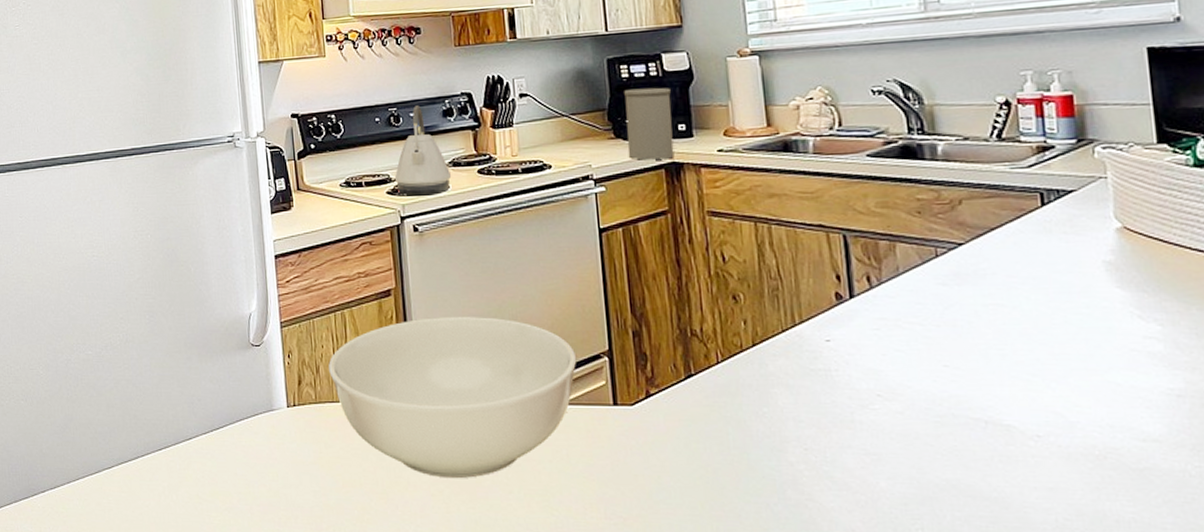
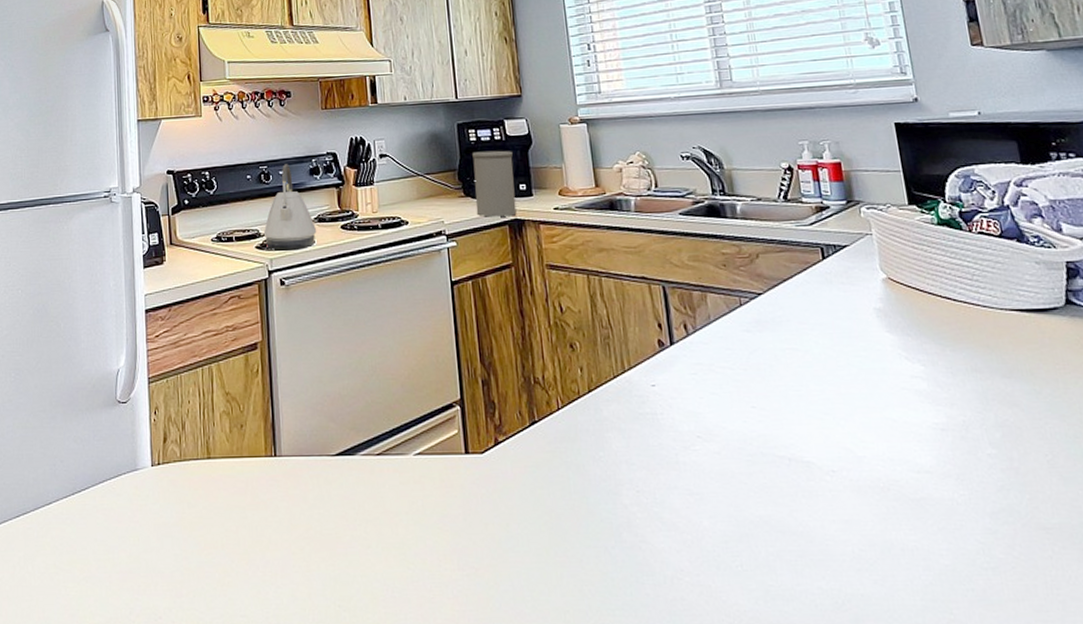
bowl: present [328,316,577,479] -> none [194,368,432,535]

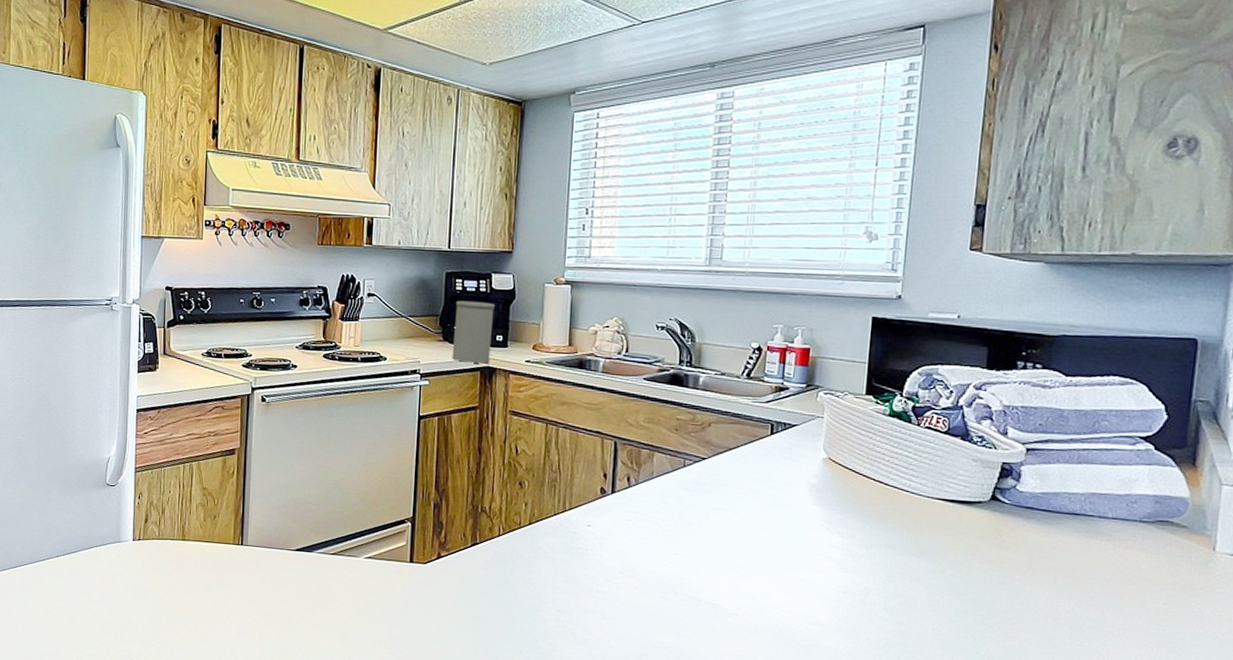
kettle: present [263,164,317,252] -> none [250,292,301,373]

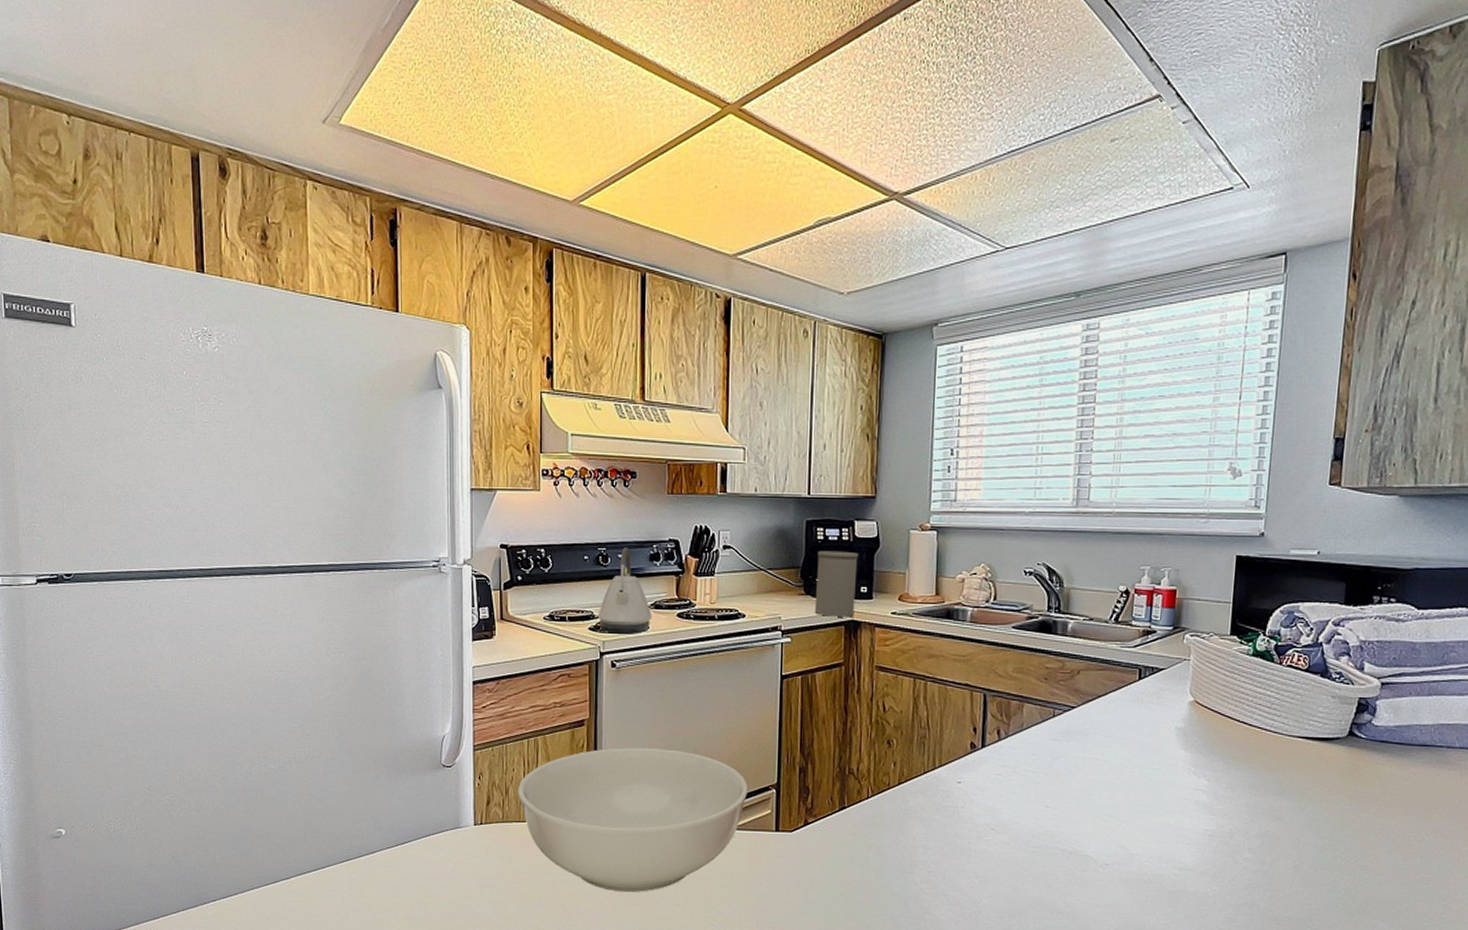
bowl: none [173,476,385,612] -> present [518,747,749,893]
kettle: none [250,292,301,373] -> present [597,547,653,636]

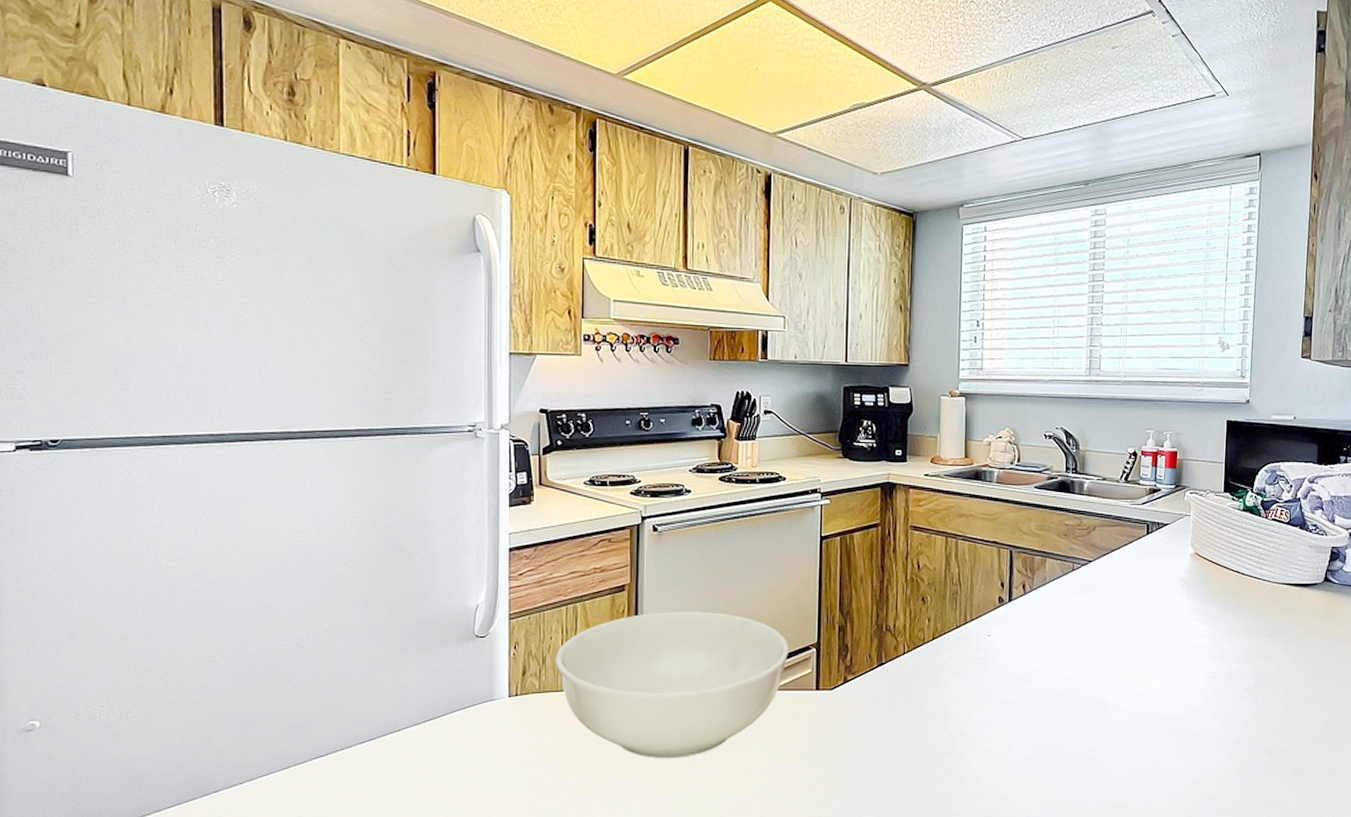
kettle: present [597,547,653,636] -> none [639,412,695,499]
canister: present [814,550,858,617] -> none [852,415,893,479]

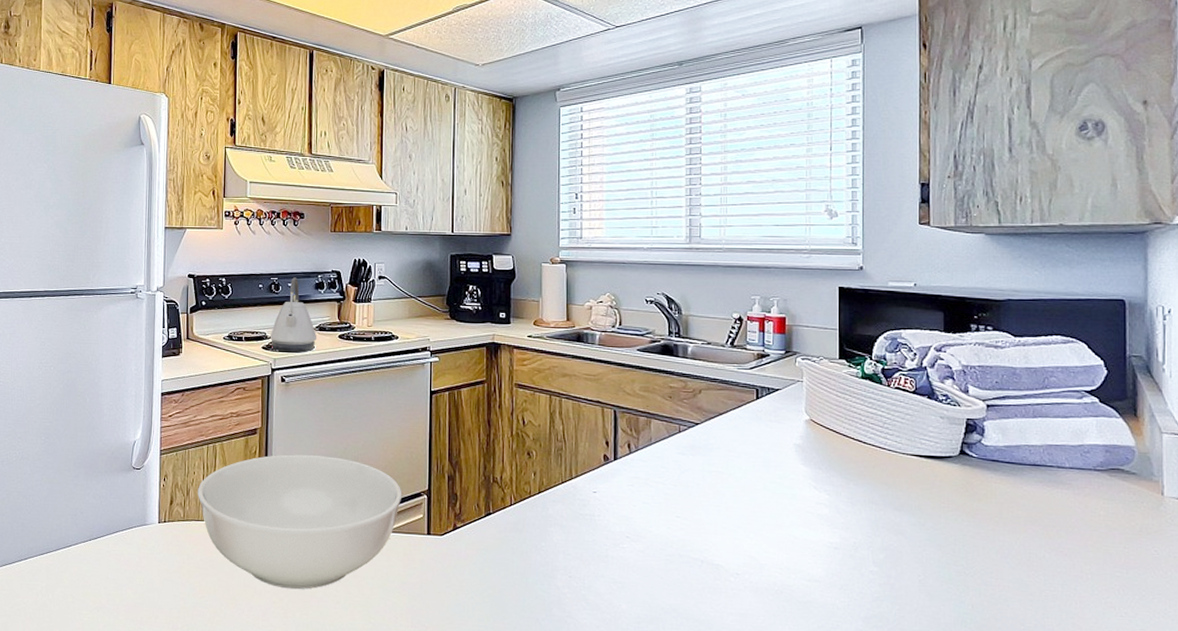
kettle: none [639,412,695,499] -> present [269,277,317,354]

